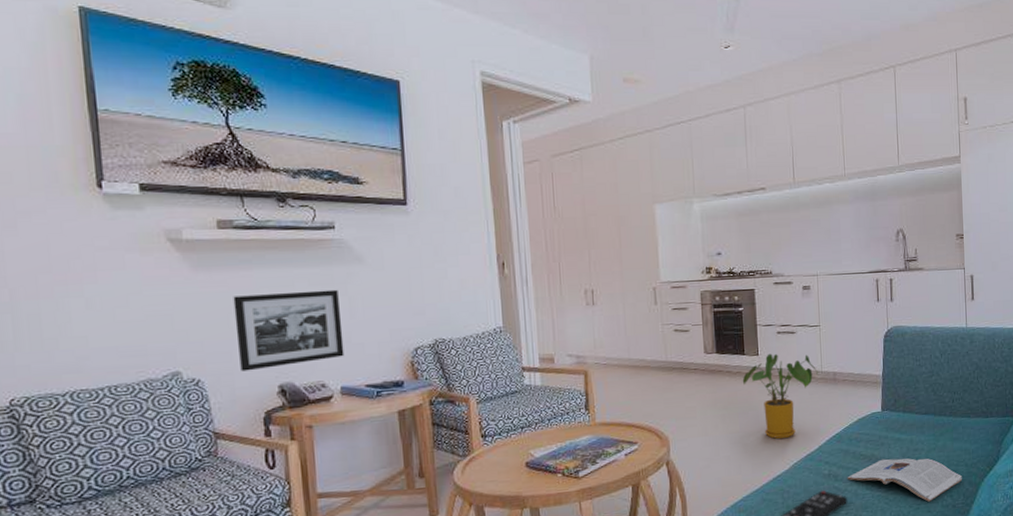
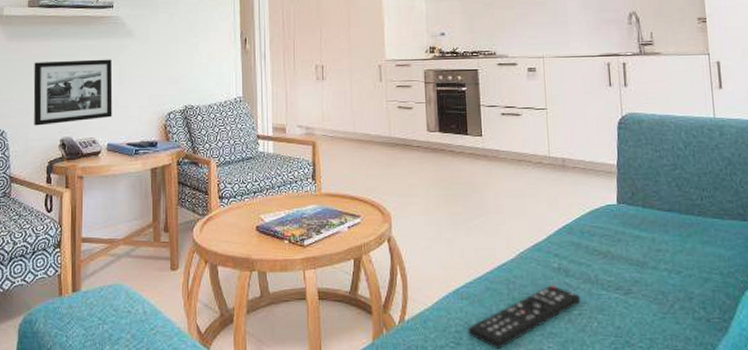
house plant: present [742,353,818,440] -> none [465,135,545,225]
magazine: present [847,458,963,502] -> none [579,257,718,311]

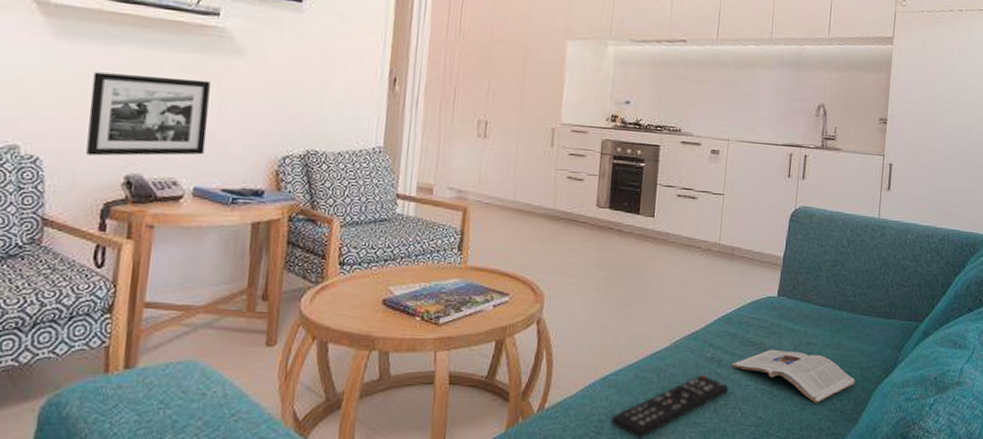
magazine: none [579,257,718,311] -> present [731,349,856,403]

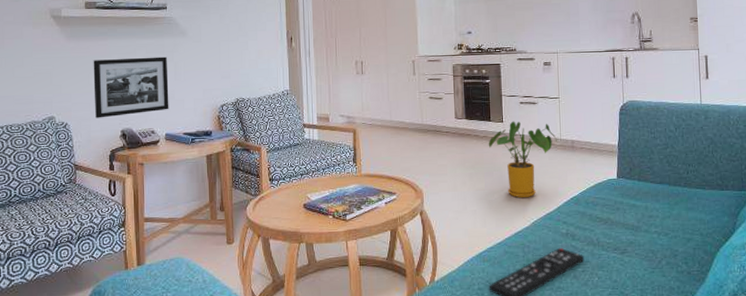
house plant: none [632,217,715,312] -> present [488,121,557,199]
magazine: present [731,349,856,403] -> none [584,223,698,267]

